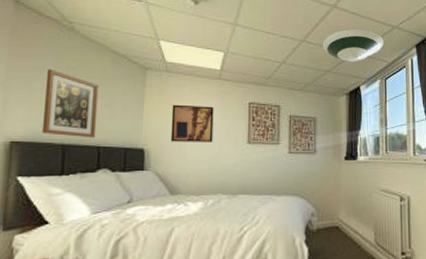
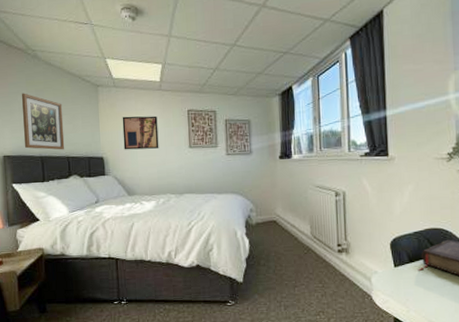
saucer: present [322,28,384,62] -> none [252,25,316,62]

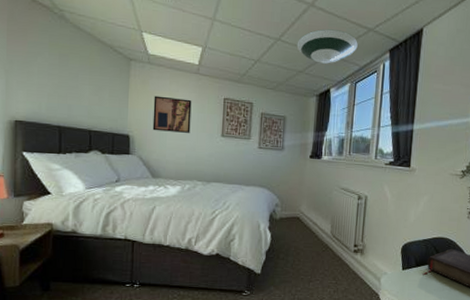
wall art: present [22,93,65,150] -> none [41,55,89,123]
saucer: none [252,25,316,62] -> present [296,29,358,64]

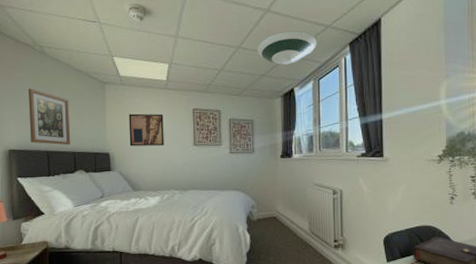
wall art: none [41,55,89,123] -> present [29,88,71,146]

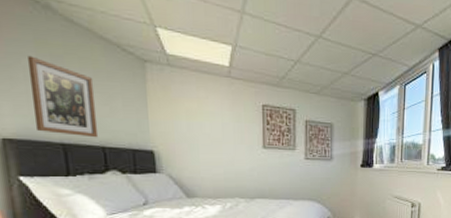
wall art: present [128,113,164,147] -> none [179,104,227,146]
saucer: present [257,30,317,65] -> none [340,24,406,65]

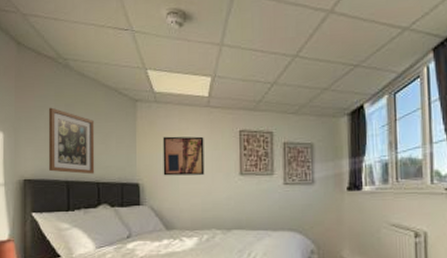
wall art: none [179,104,227,146] -> present [162,136,205,176]

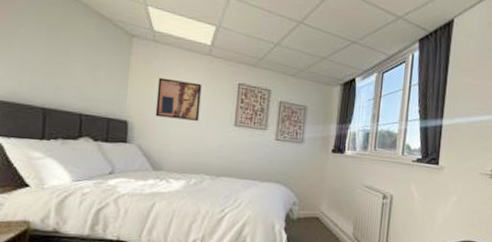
wall art: present [49,107,95,175] -> none [22,25,83,105]

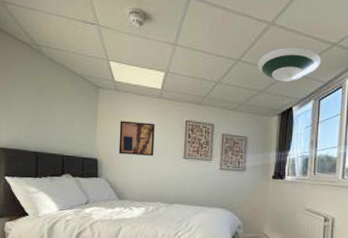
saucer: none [320,13,386,51] -> present [257,46,321,82]

